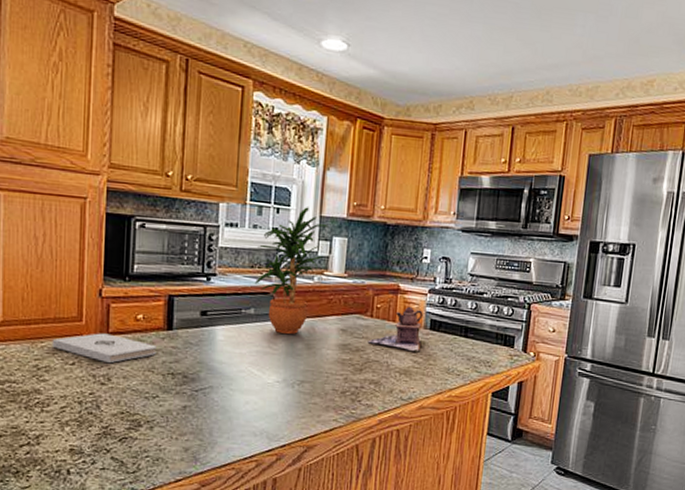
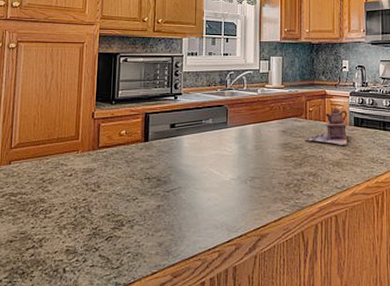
notepad: present [52,333,157,364] -> none [55,148,136,173]
potted plant: present [255,206,330,335] -> none [212,34,267,139]

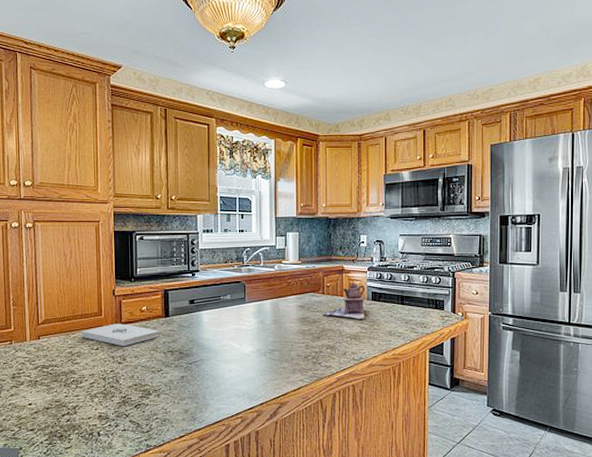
notepad: none [55,148,136,173] -> present [81,323,158,347]

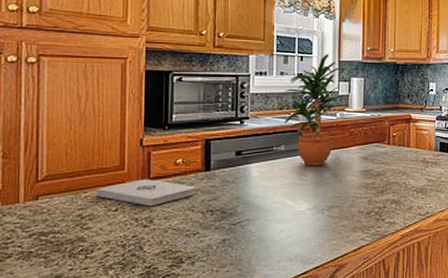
potted plant: none [229,210,283,314] -> present [284,53,348,166]
teapot: present [322,283,366,320] -> none [387,132,434,172]

